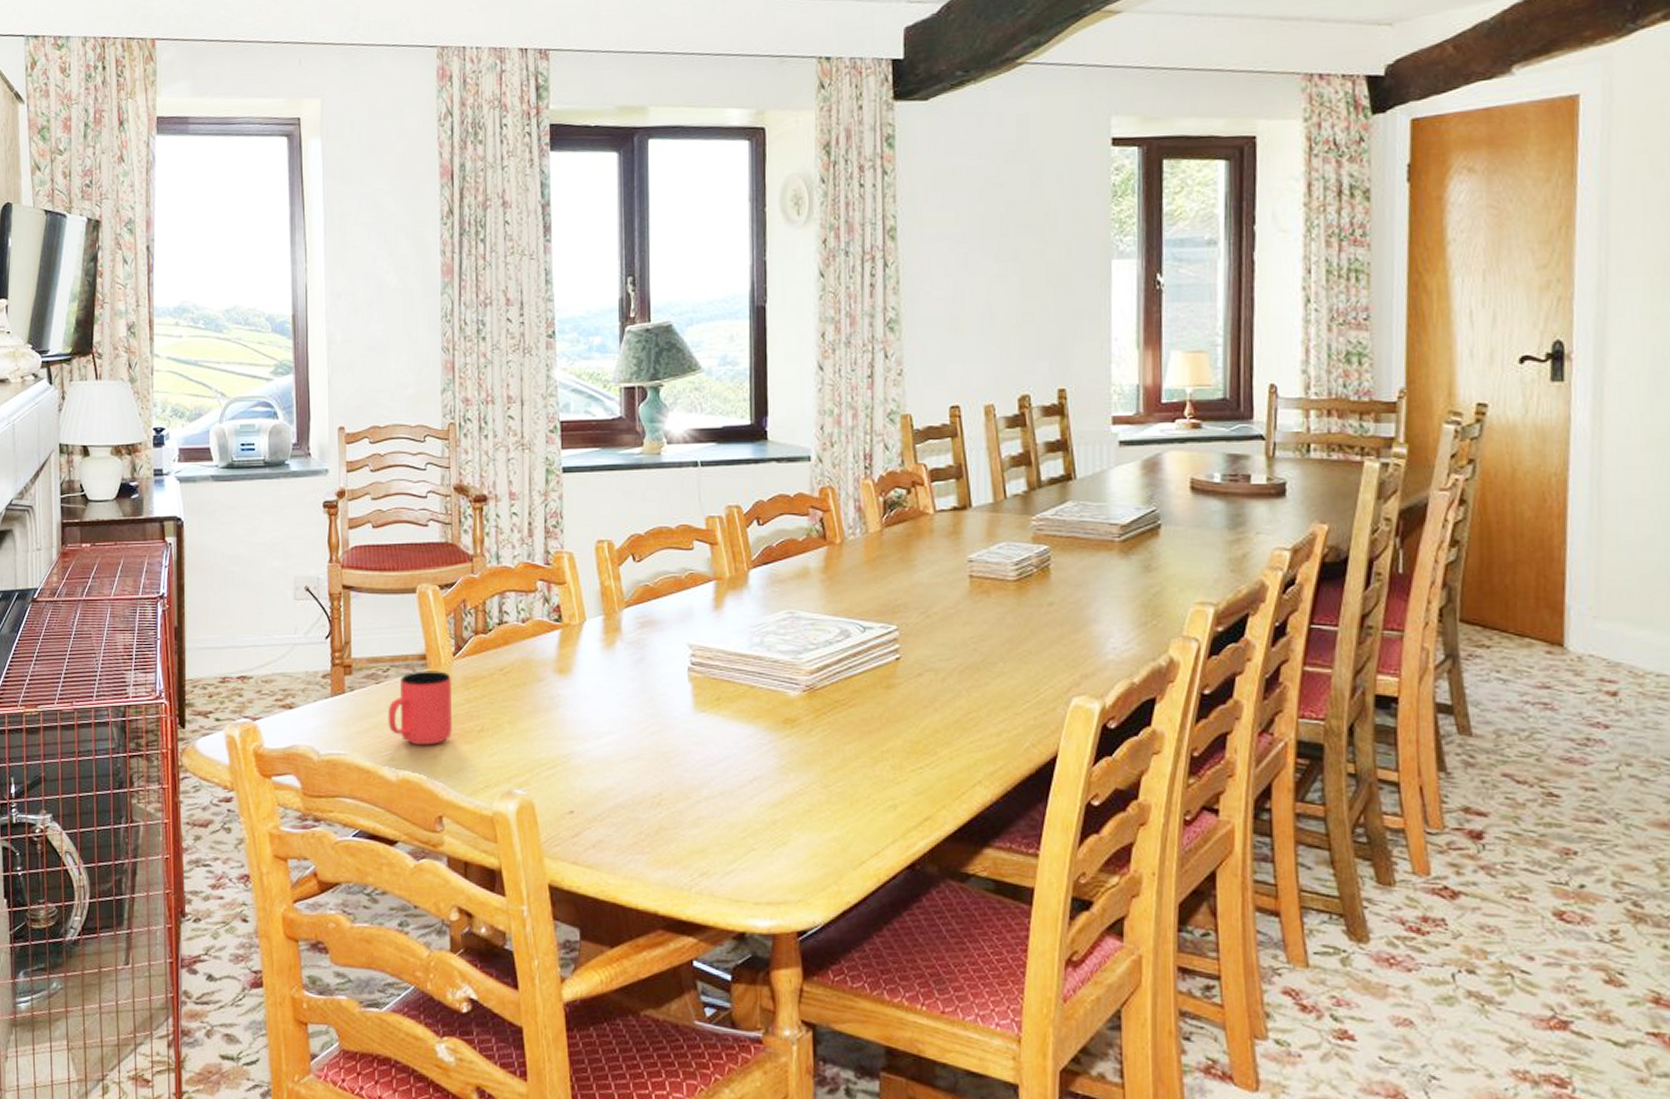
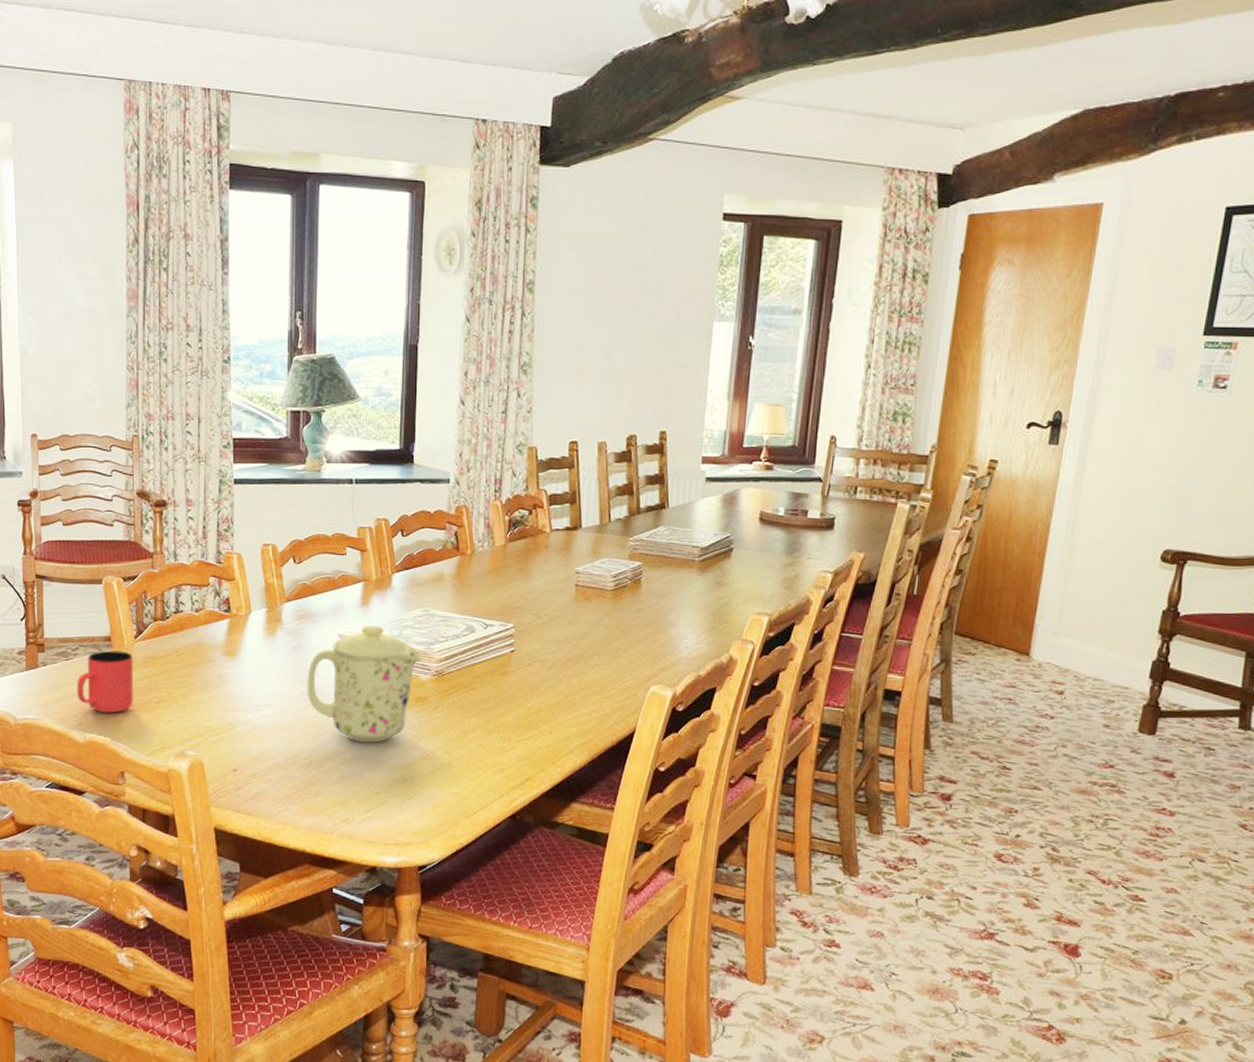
mug: none [653,633,790,776] -> present [307,626,423,743]

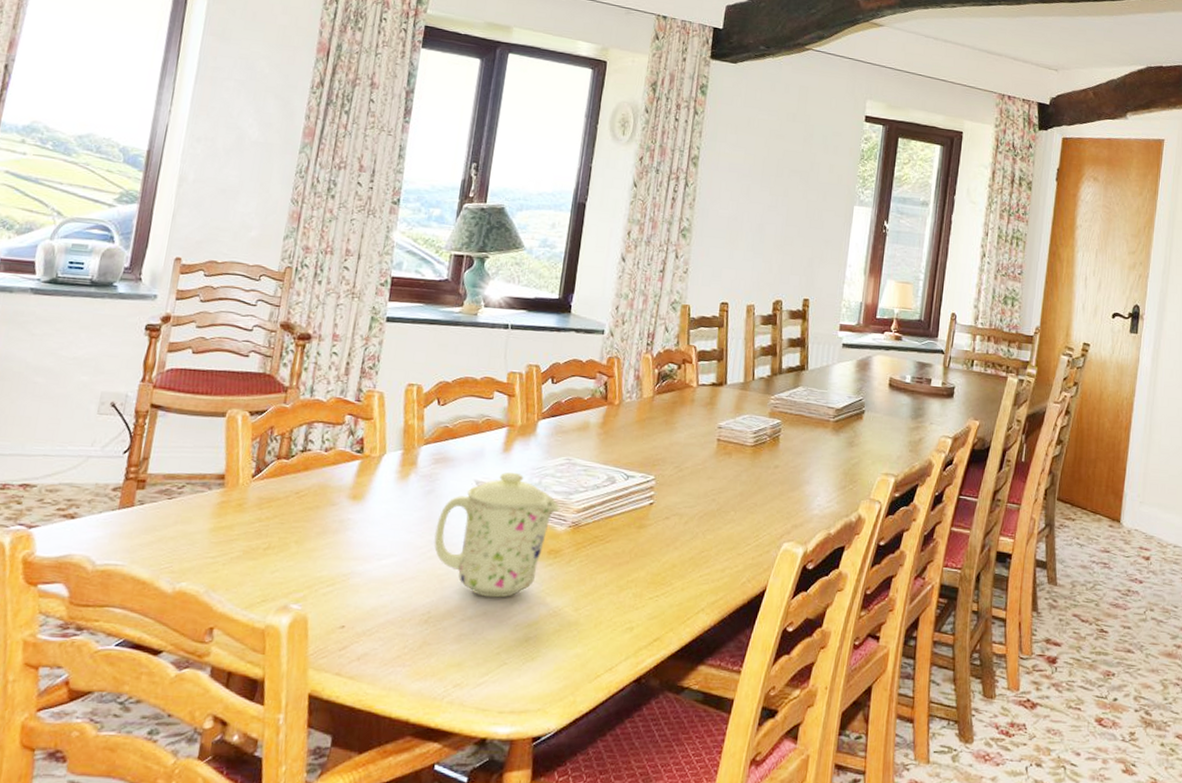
cup: present [76,650,133,713] -> none [173,489,247,560]

